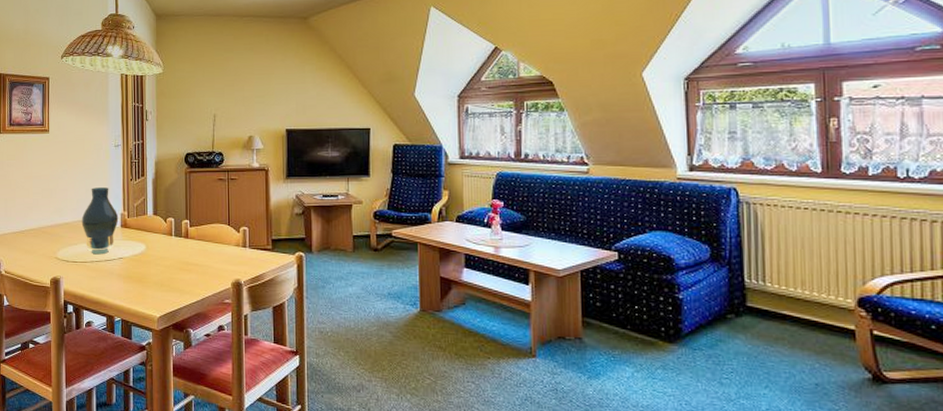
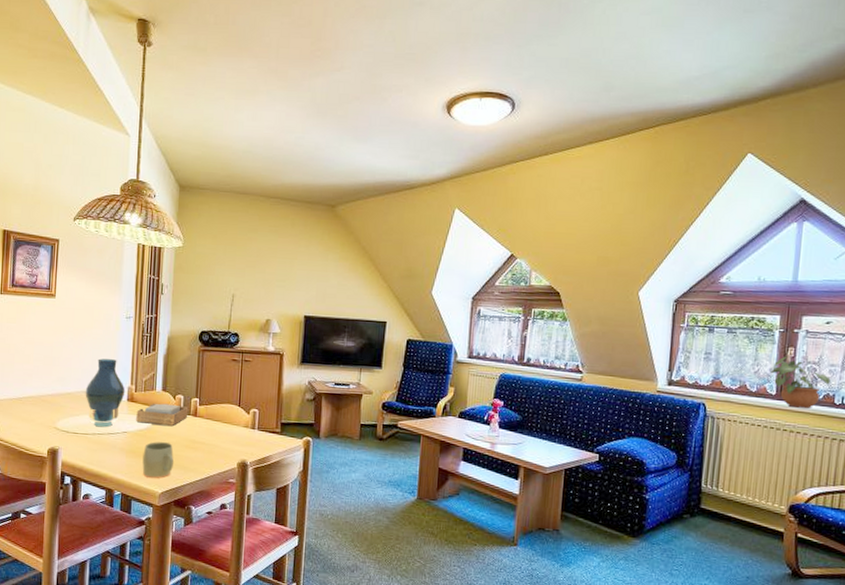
napkin holder: none [130,227,180,250] -> present [136,403,189,427]
mug: none [139,266,169,302] -> present [142,442,174,478]
potted plant: none [811,128,889,186] -> present [770,356,831,409]

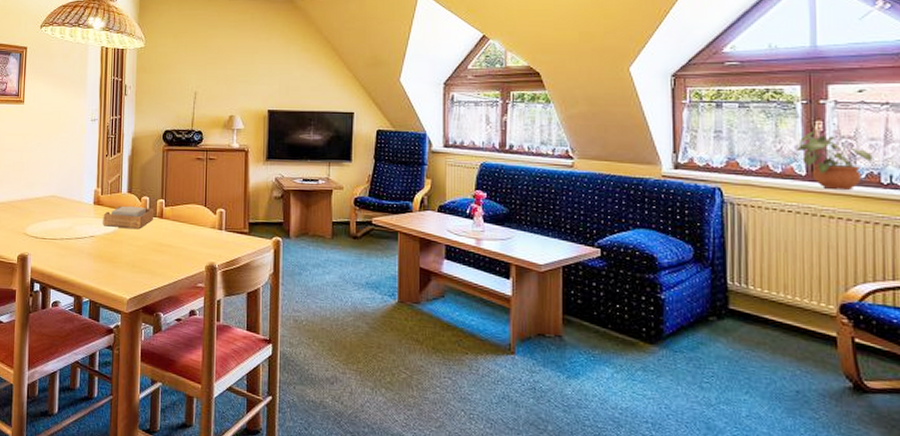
vase: present [85,358,125,428] -> none [53,162,92,232]
mug: present [142,442,174,478] -> none [110,245,141,284]

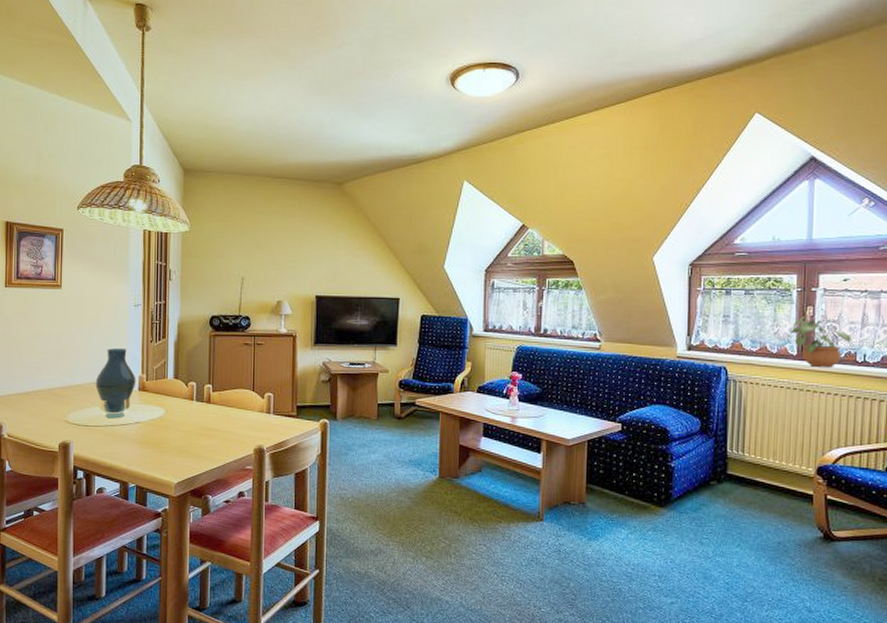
vase: none [53,162,92,232] -> present [95,348,136,419]
napkin holder: present [103,205,154,230] -> none [148,391,202,415]

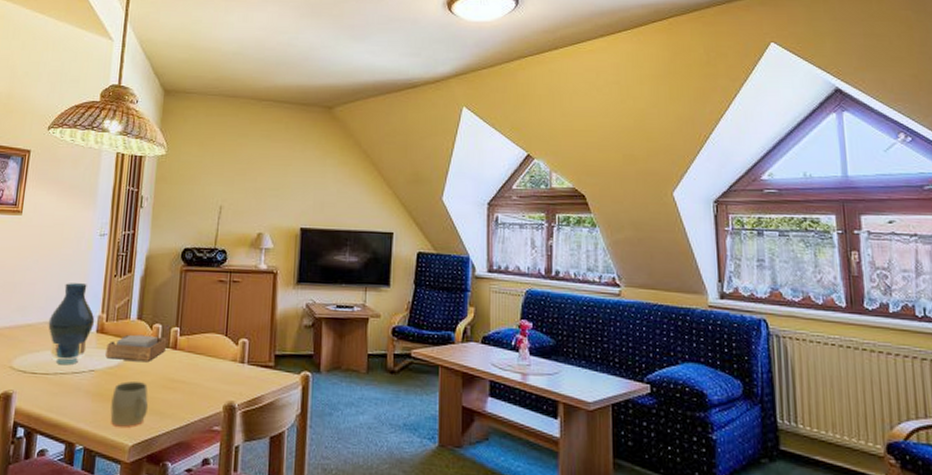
napkin holder: none [148,391,202,415] -> present [106,334,167,363]
mug: none [156,431,188,468] -> present [110,381,149,427]
potted plant: present [790,315,851,369] -> none [835,261,907,324]

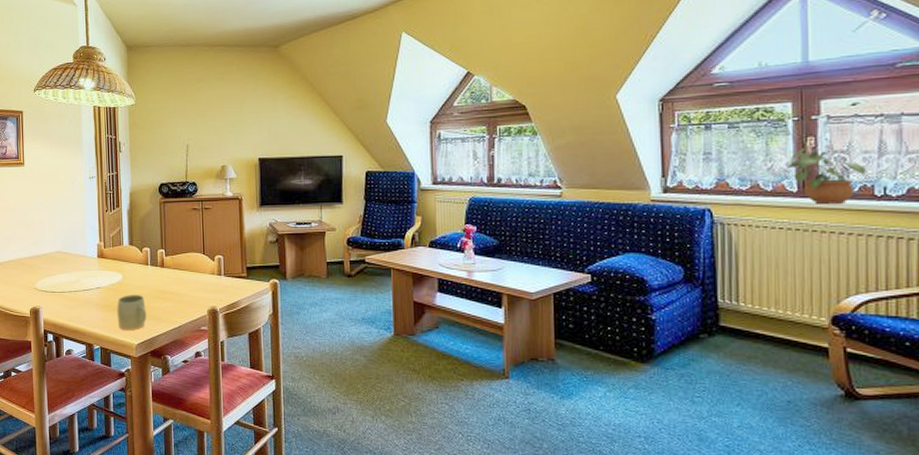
vase: present [48,283,95,366] -> none [58,219,95,285]
napkin holder: present [106,334,167,363] -> none [107,257,156,279]
potted plant: none [835,261,907,324] -> present [788,147,866,205]

